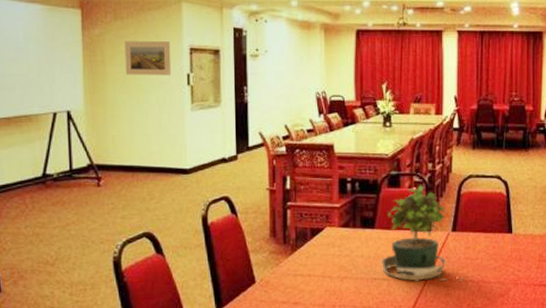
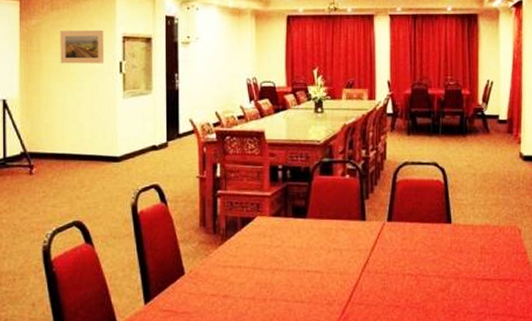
potted plant: present [381,185,464,281] -> none [313,172,401,274]

